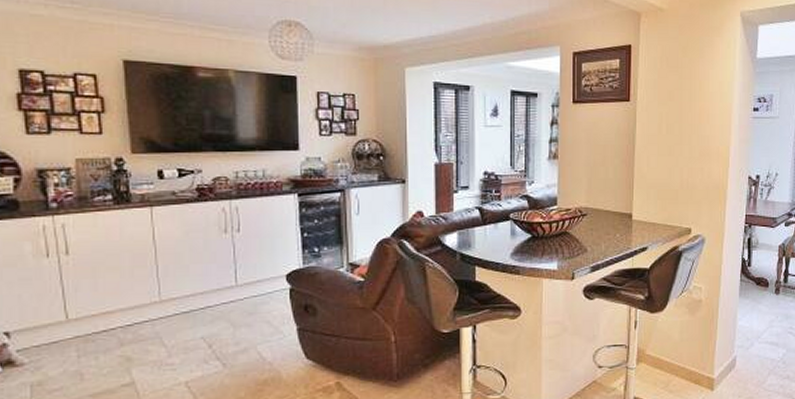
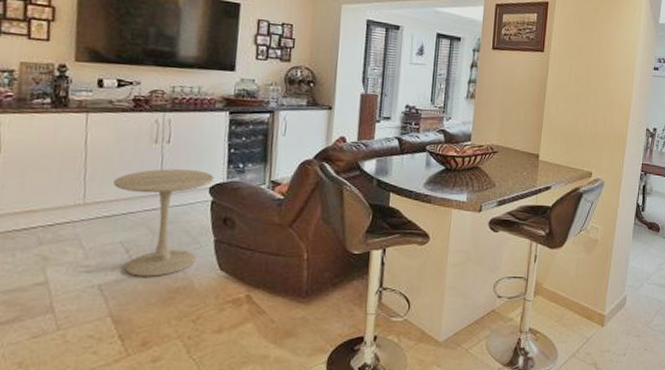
side table: none [188,258,289,371] -> present [114,169,214,277]

